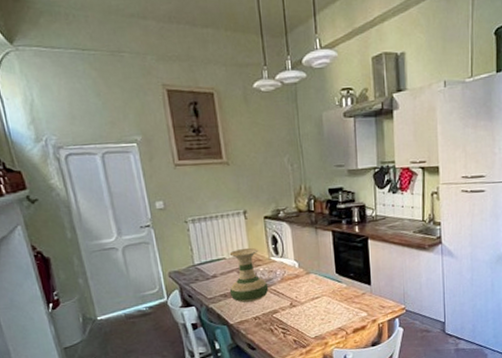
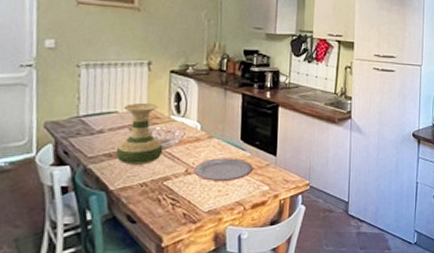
plate: none [297,289,350,312] -> present [194,158,253,182]

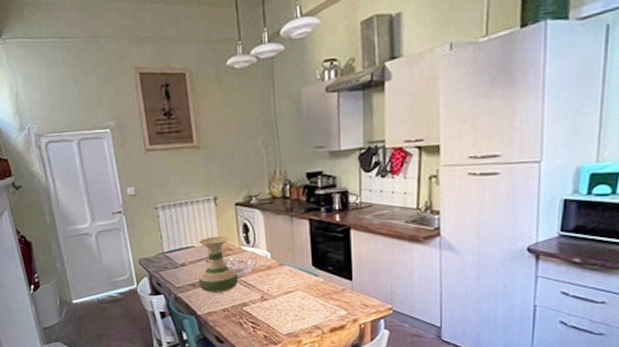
plate: present [194,158,253,182] -> none [269,284,328,307]

